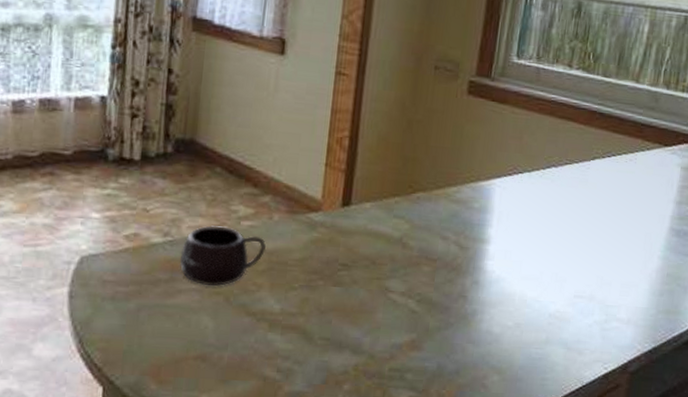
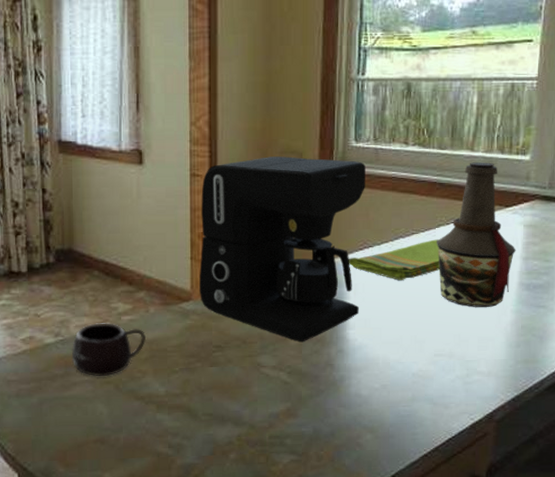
coffee maker: none [330,62,525,269] -> present [199,156,365,343]
dish towel: none [495,172,593,213] -> present [348,239,440,280]
bottle: none [587,94,671,251] -> present [437,162,516,308]

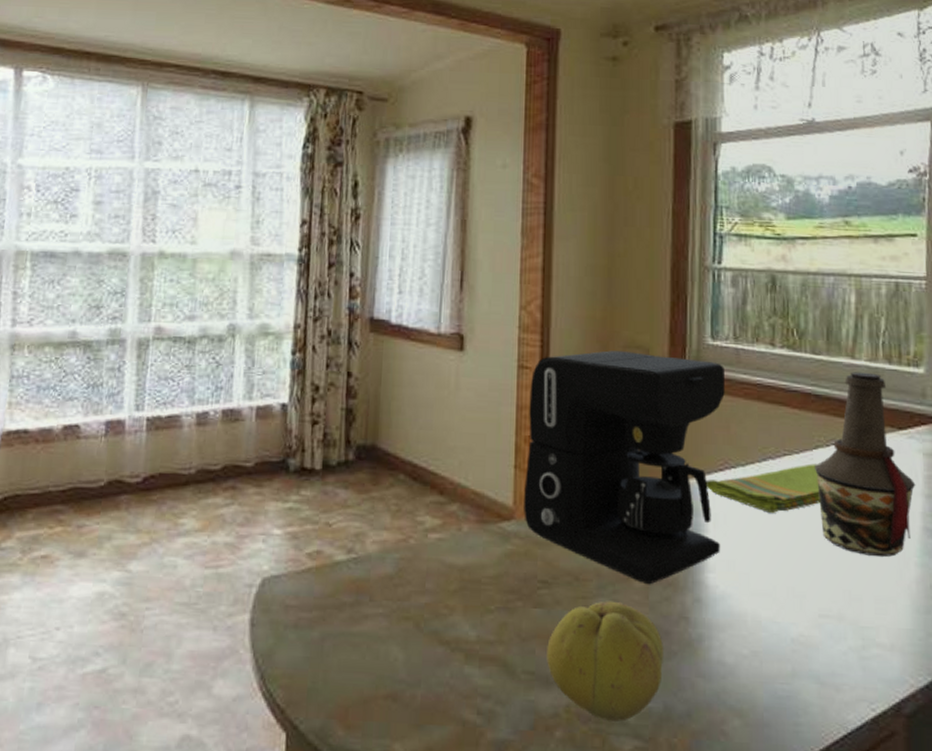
mug: present [71,323,146,376] -> none [364,539,456,609]
fruit: none [222,357,313,444] -> present [547,601,663,722]

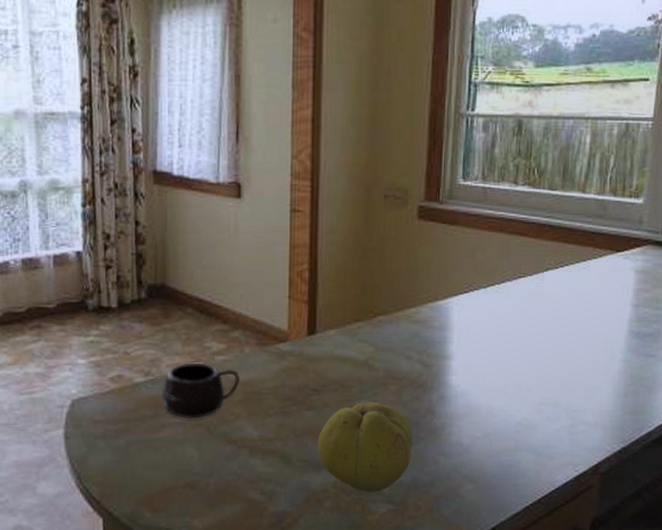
mug: none [364,539,456,609] -> present [161,363,240,418]
coffee maker: present [524,350,725,585] -> none [297,193,473,388]
dish towel: present [705,463,820,513] -> none [452,283,548,325]
bottle: present [815,372,916,558] -> none [545,204,627,356]

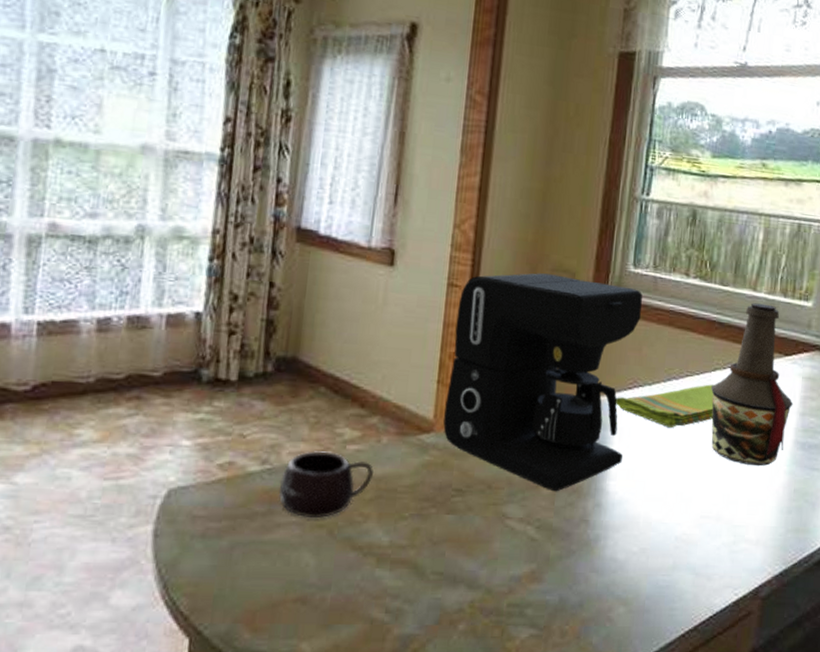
coffee maker: none [297,193,473,388] -> present [443,273,642,492]
fruit: present [317,402,413,492] -> none [455,506,564,613]
dish towel: none [452,283,548,325] -> present [615,384,714,428]
bottle: none [545,204,627,356] -> present [711,303,793,467]

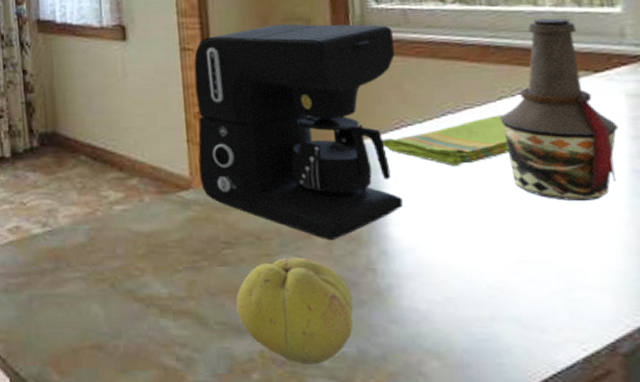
mug: present [278,451,373,518] -> none [60,213,142,272]
fruit: none [455,506,564,613] -> present [236,257,353,365]

